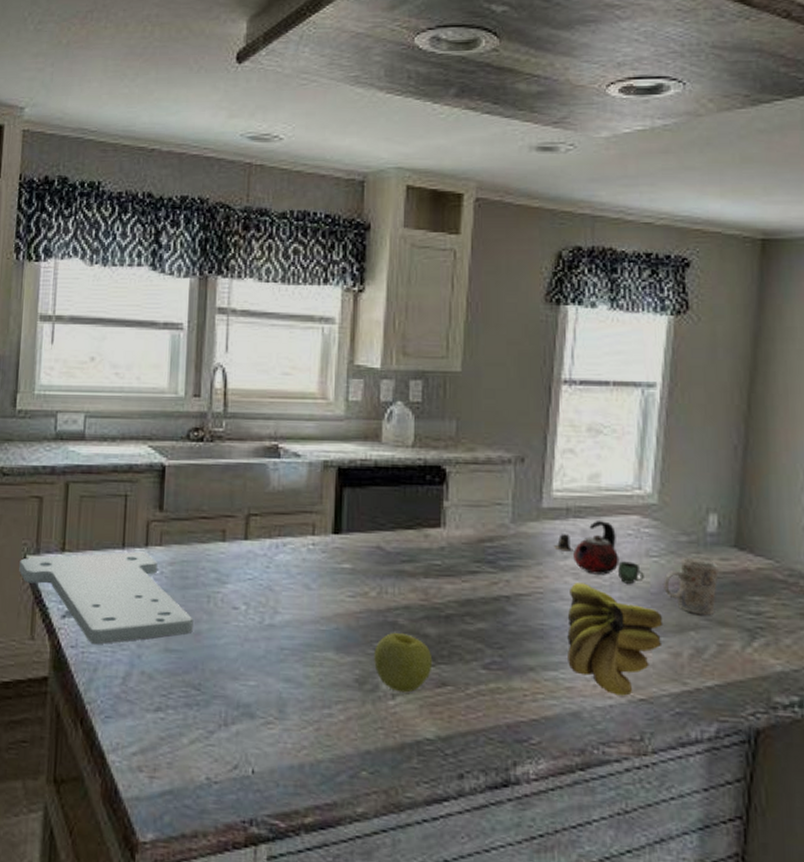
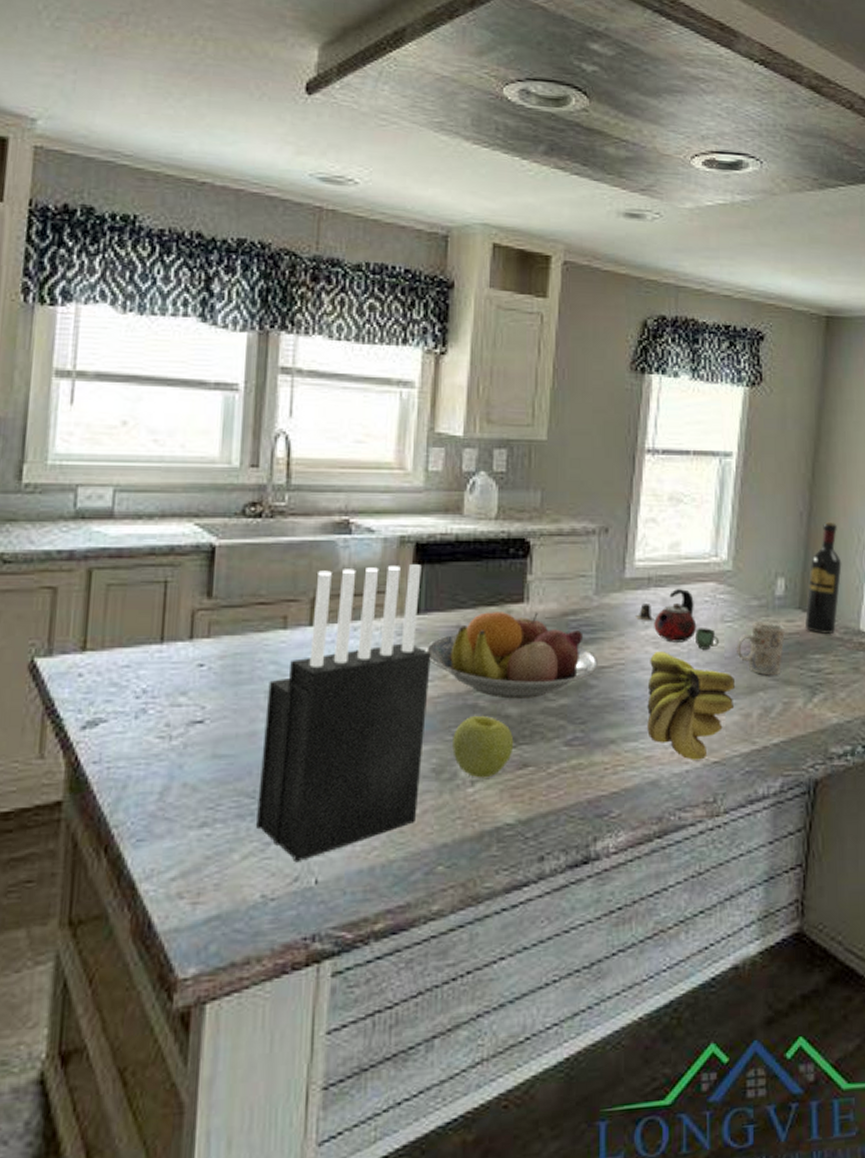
cutting board: present [19,551,193,645] -> none [24,645,248,758]
knife block: none [202,487,353,752] -> present [256,564,431,863]
fruit bowl: none [348,535,517,620] -> present [425,612,599,699]
wine bottle: none [741,457,785,575] -> present [804,522,842,634]

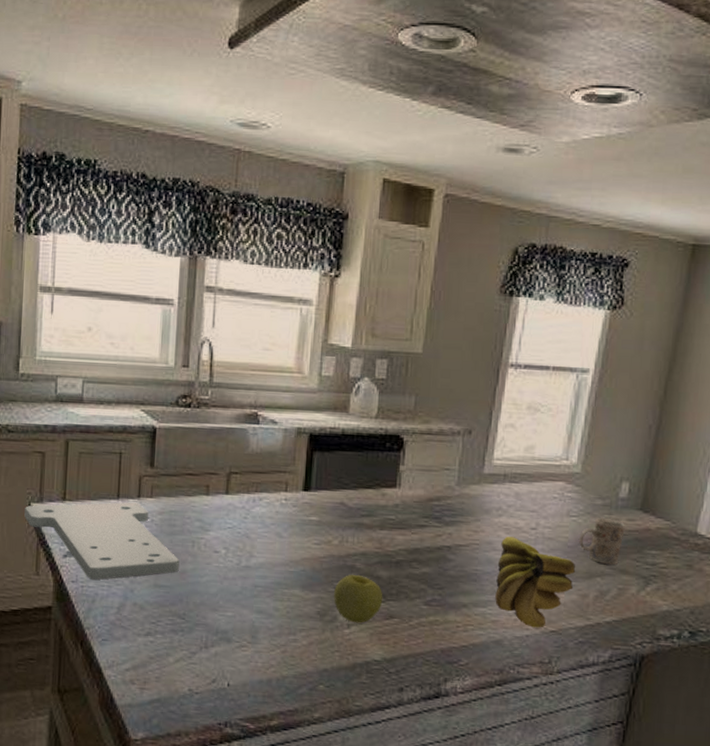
cutting board: none [24,645,248,758] -> present [24,502,180,580]
knife block: present [256,564,431,863] -> none [186,451,319,669]
fruit bowl: present [425,612,599,699] -> none [315,493,457,565]
kettle: present [635,588,719,650] -> none [490,485,564,538]
wine bottle: present [804,522,842,634] -> none [644,436,686,534]

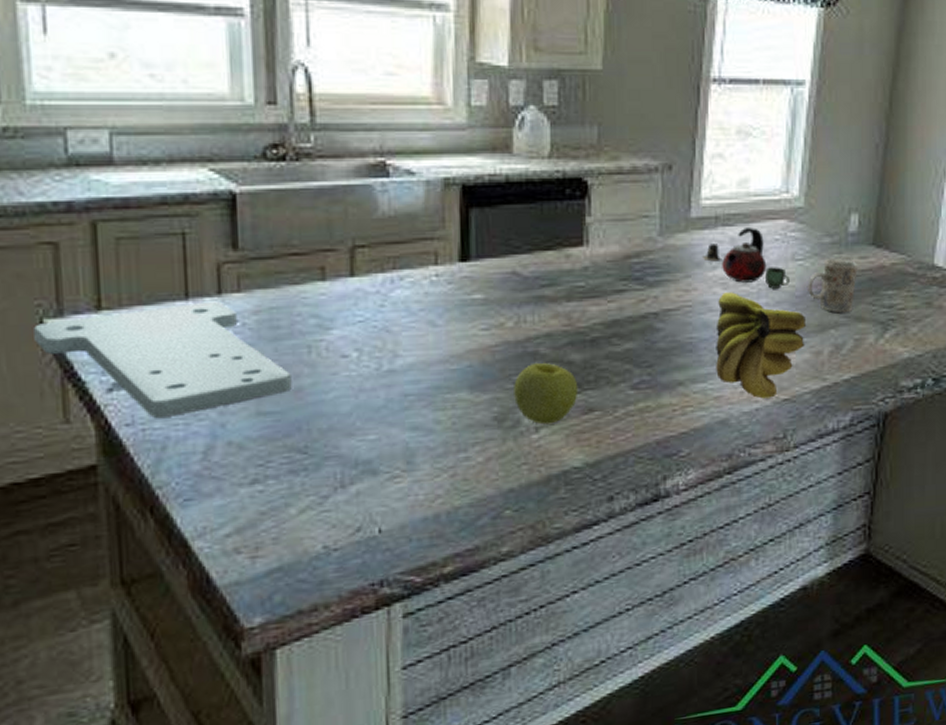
kettle: none [490,485,564,538] -> present [701,226,790,289]

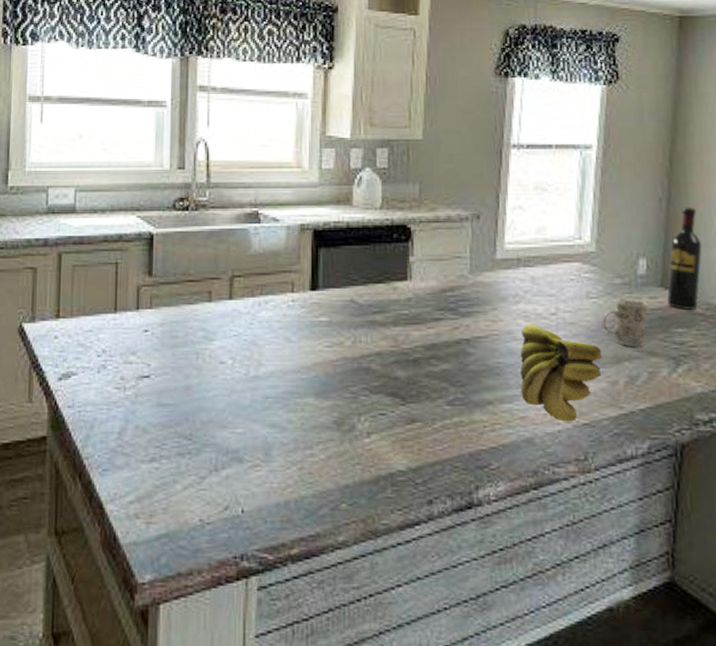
cutting board: present [34,301,292,419] -> none [15,315,183,404]
apple: present [514,363,578,425] -> none [350,378,403,431]
kettle: present [701,226,790,289] -> none [506,267,585,323]
wine bottle: none [878,154,918,270] -> present [667,207,702,310]

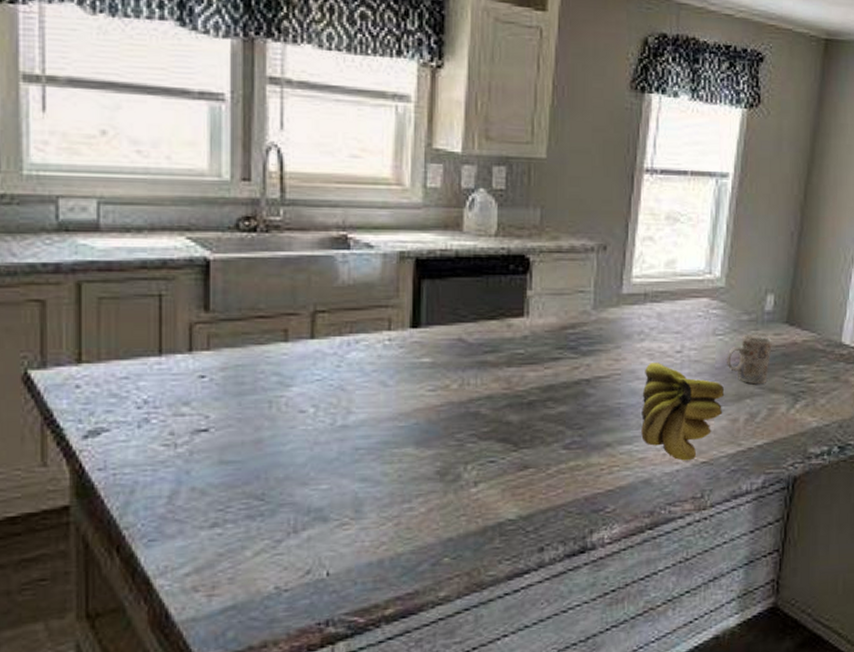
wine bottle: present [667,207,702,310] -> none [791,242,828,346]

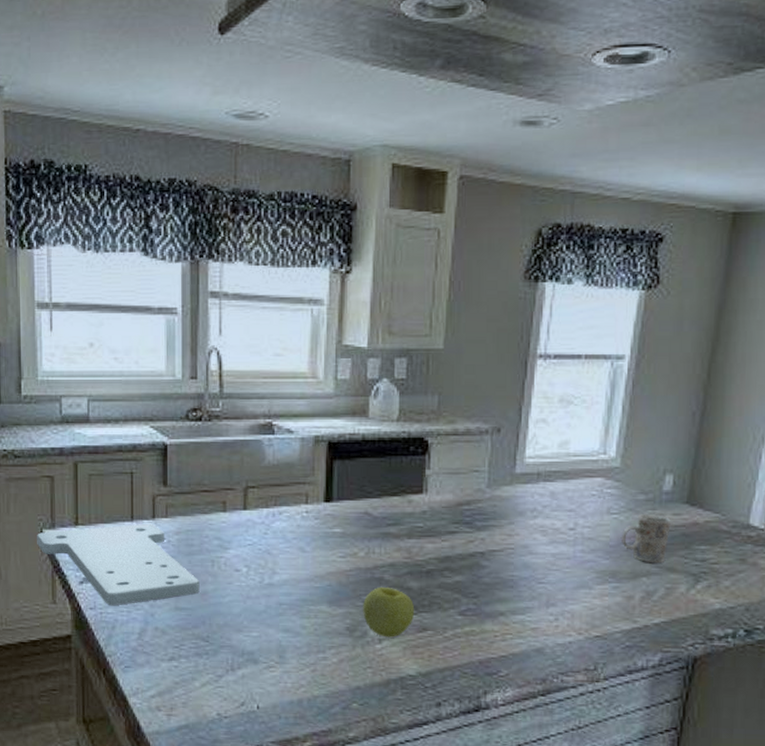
cutting board: none [18,358,253,465] -> present [37,523,200,606]
apple: none [456,423,515,479] -> present [363,587,415,638]
banana: present [641,363,725,461] -> none [534,539,620,634]

